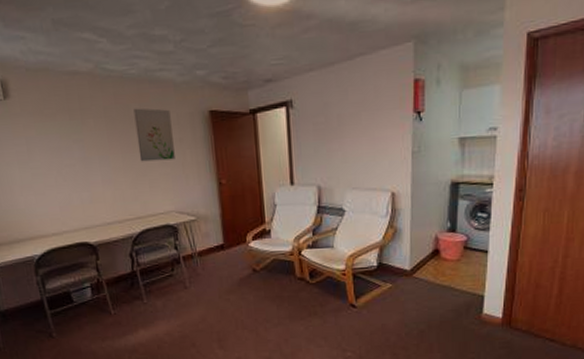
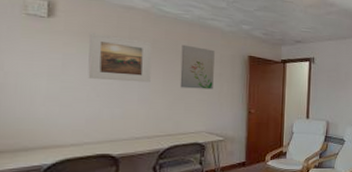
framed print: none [42,109,110,162] -> present [88,33,152,83]

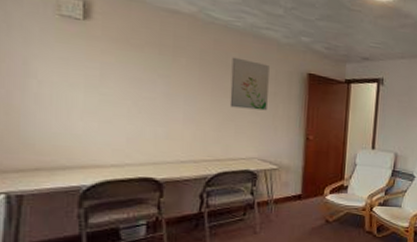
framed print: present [88,33,152,83] -> none [128,39,199,100]

